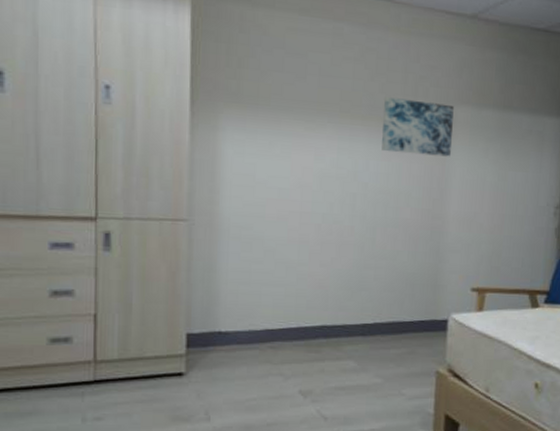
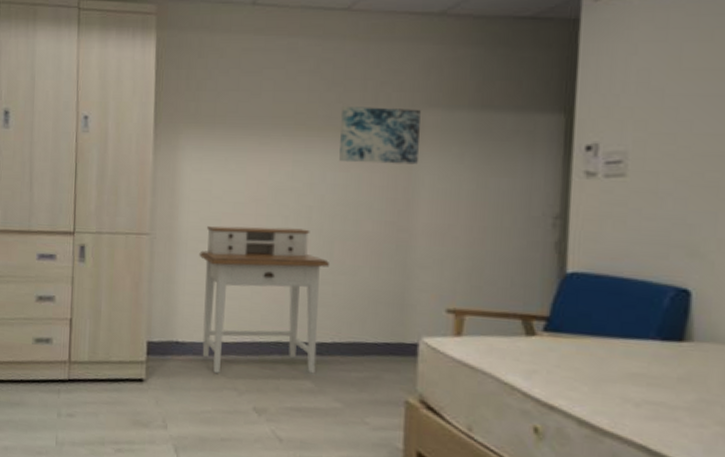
desk: none [242,211,371,362] -> present [199,225,329,374]

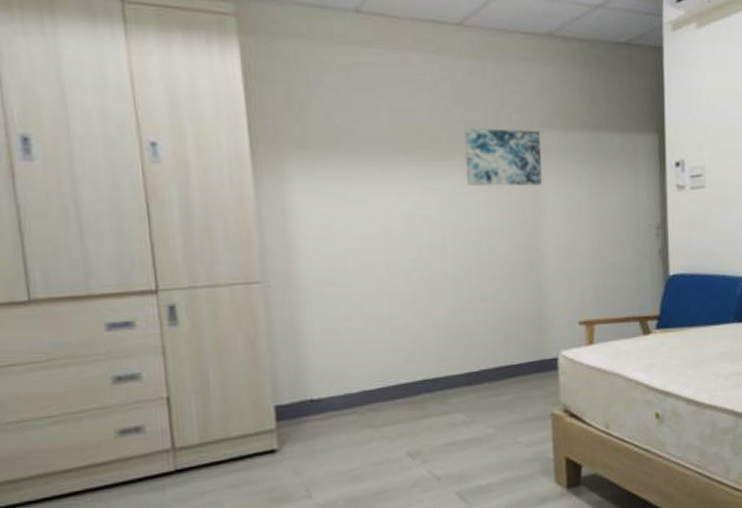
desk: present [199,225,329,374] -> none [326,259,468,426]

